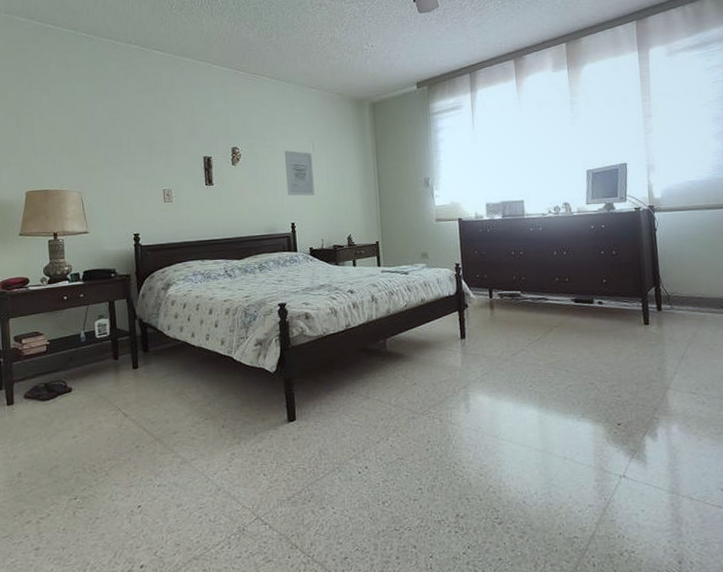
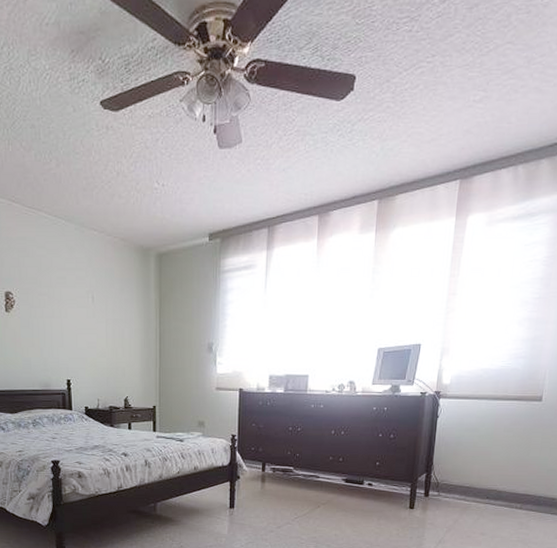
wall art: present [285,150,314,196] -> none [62,299,92,353]

